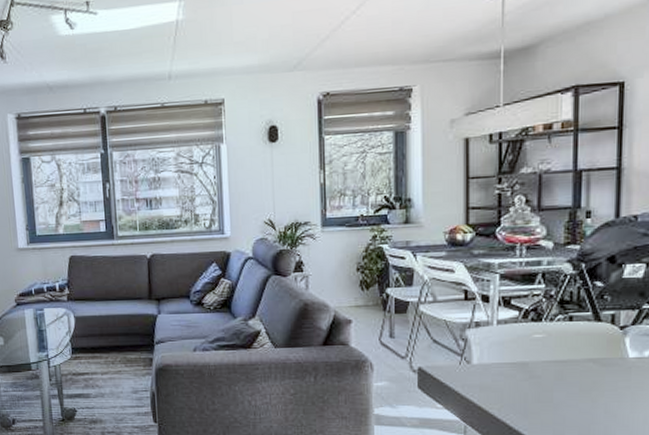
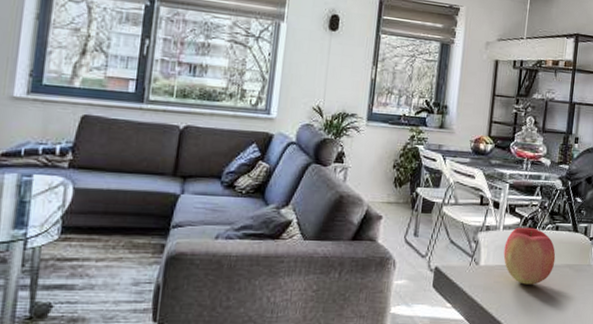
apple: none [501,320,572,383] -> present [503,227,556,285]

